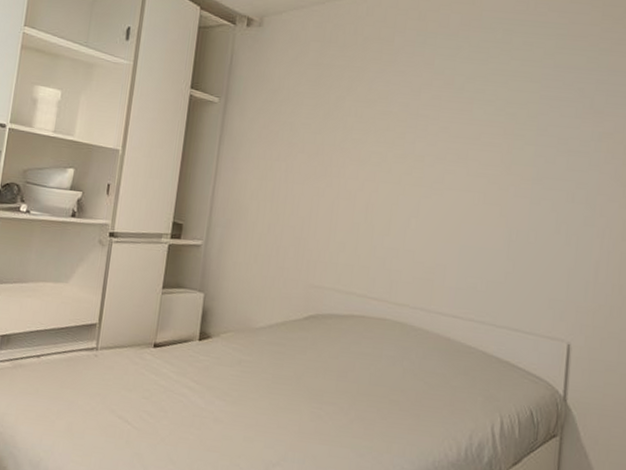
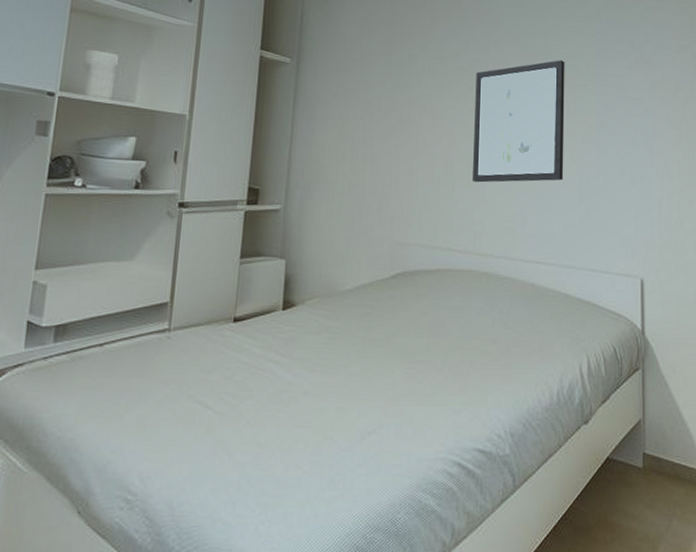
wall art: none [392,106,503,235] -> present [472,60,565,183]

